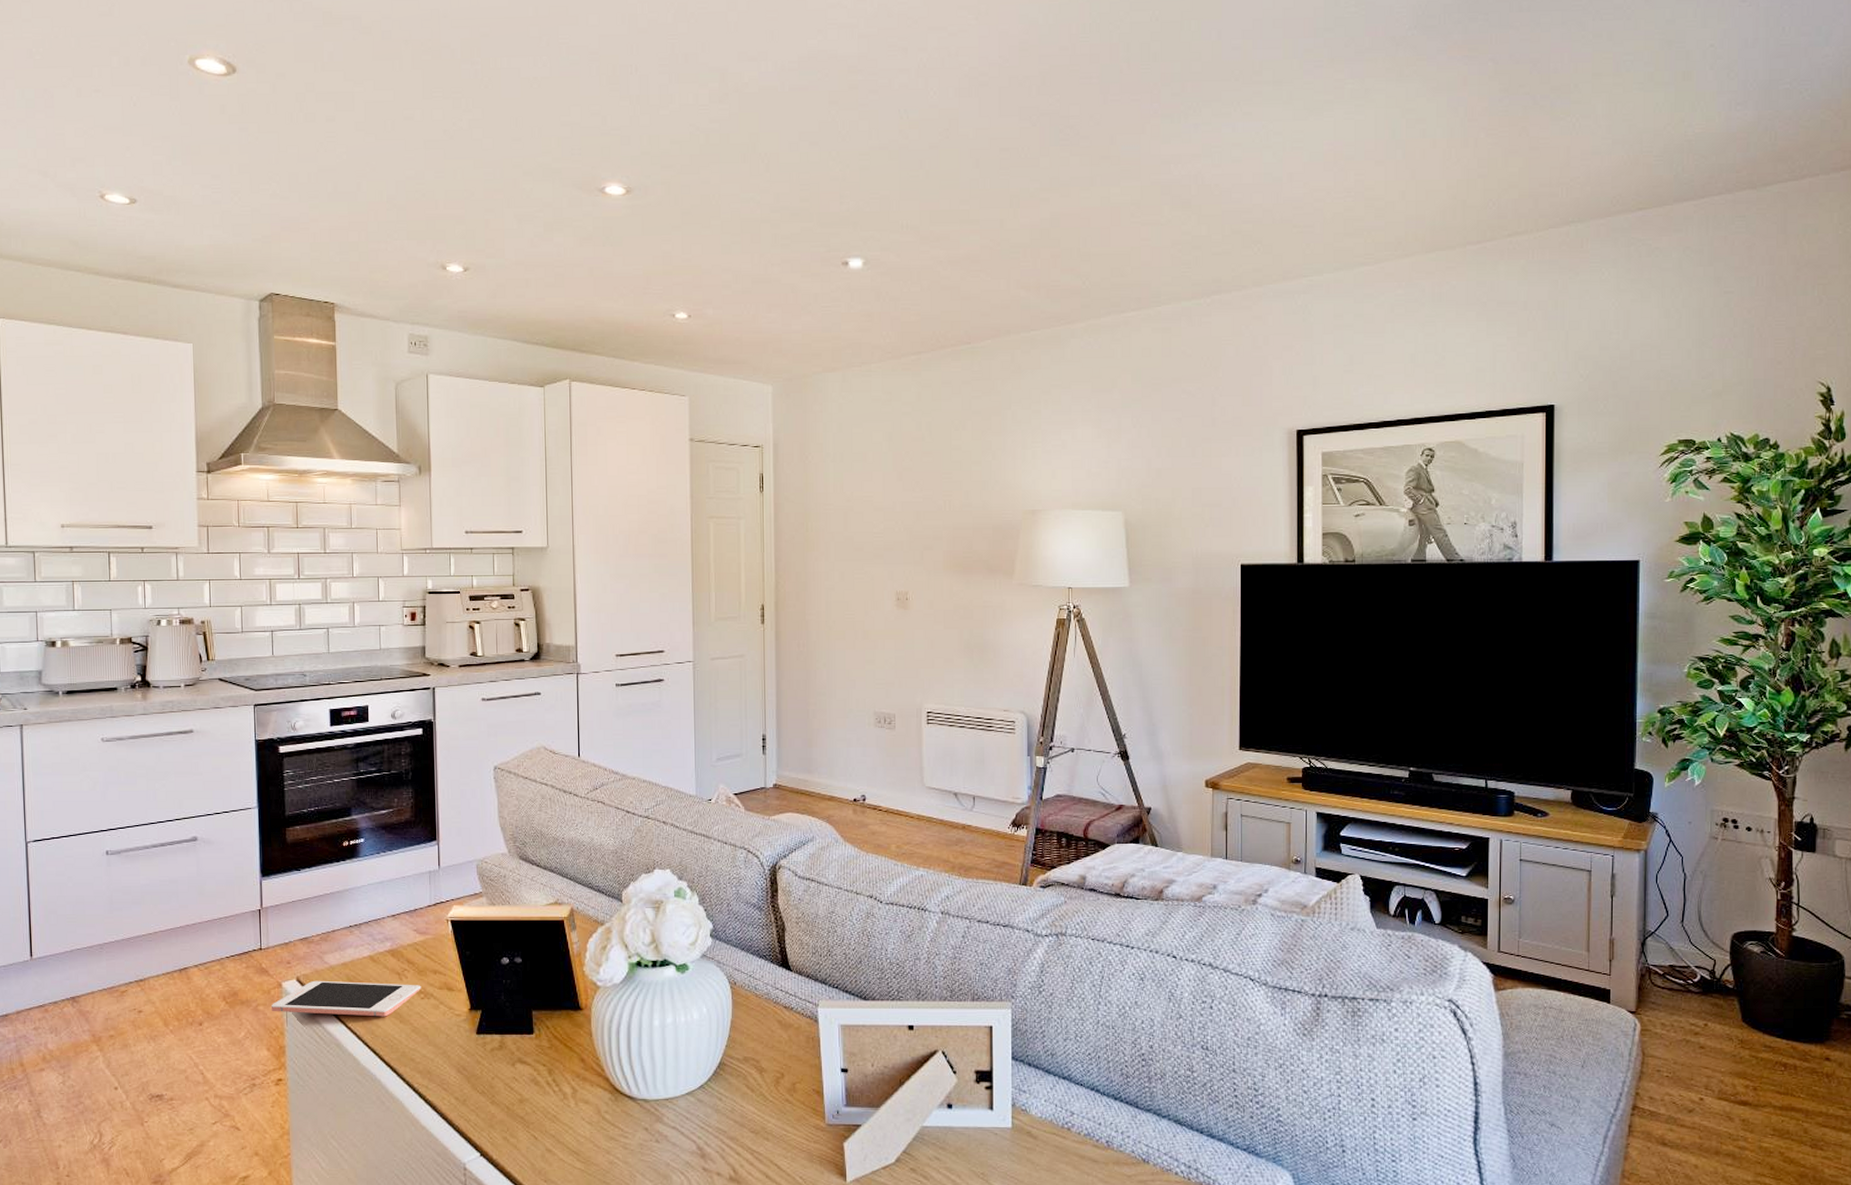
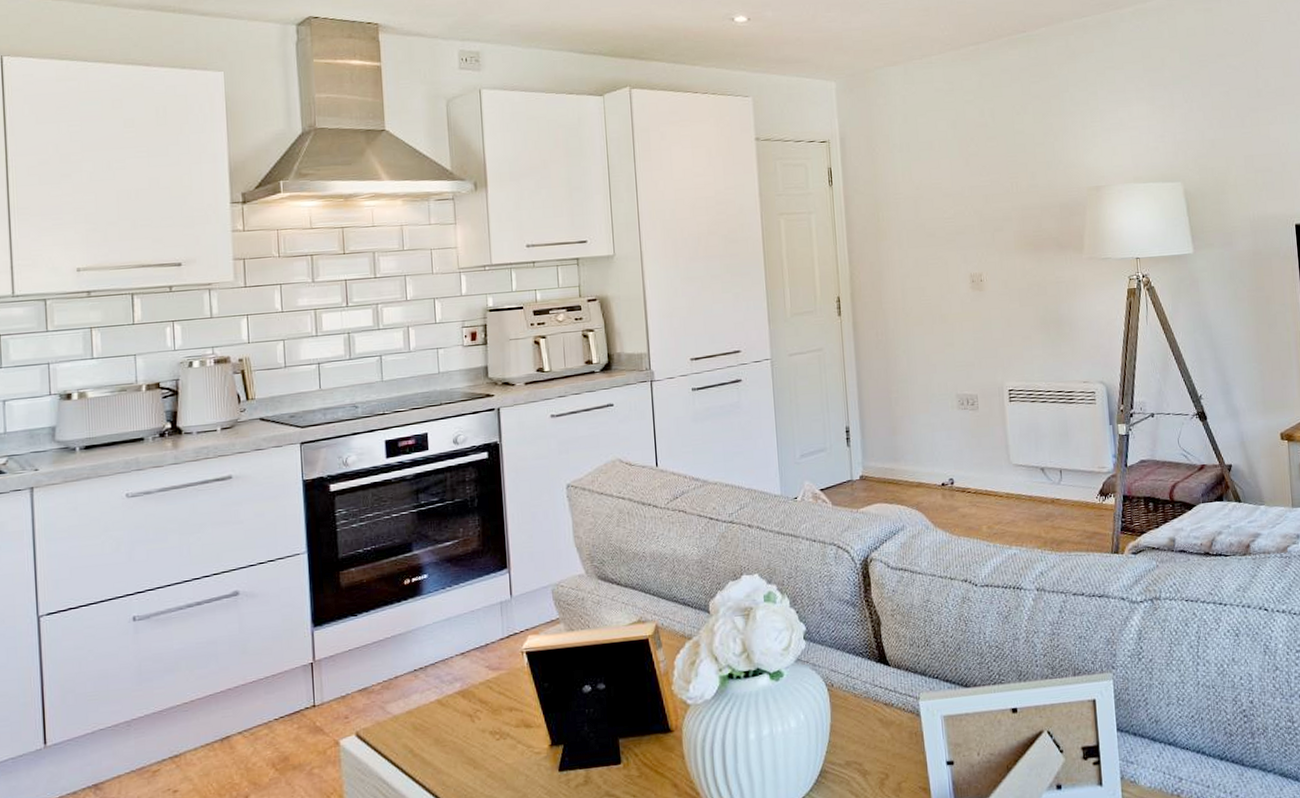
cell phone: present [271,980,421,1017] -> none [327,725,496,774]

